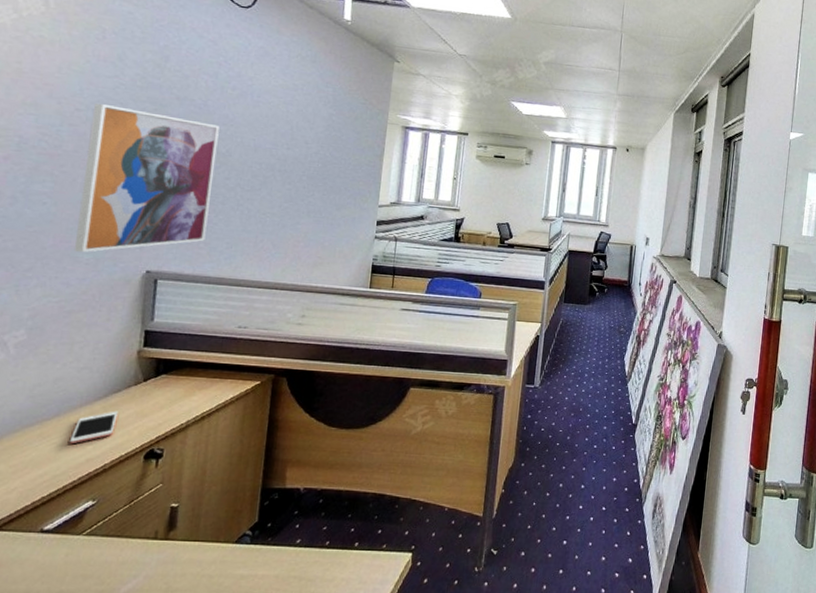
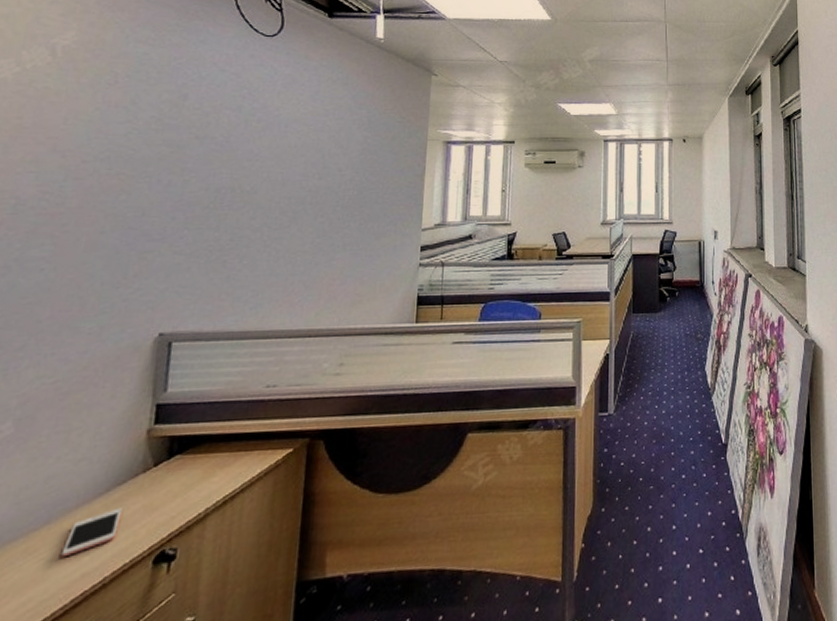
wall art: present [73,102,220,253] -> none [74,152,243,322]

